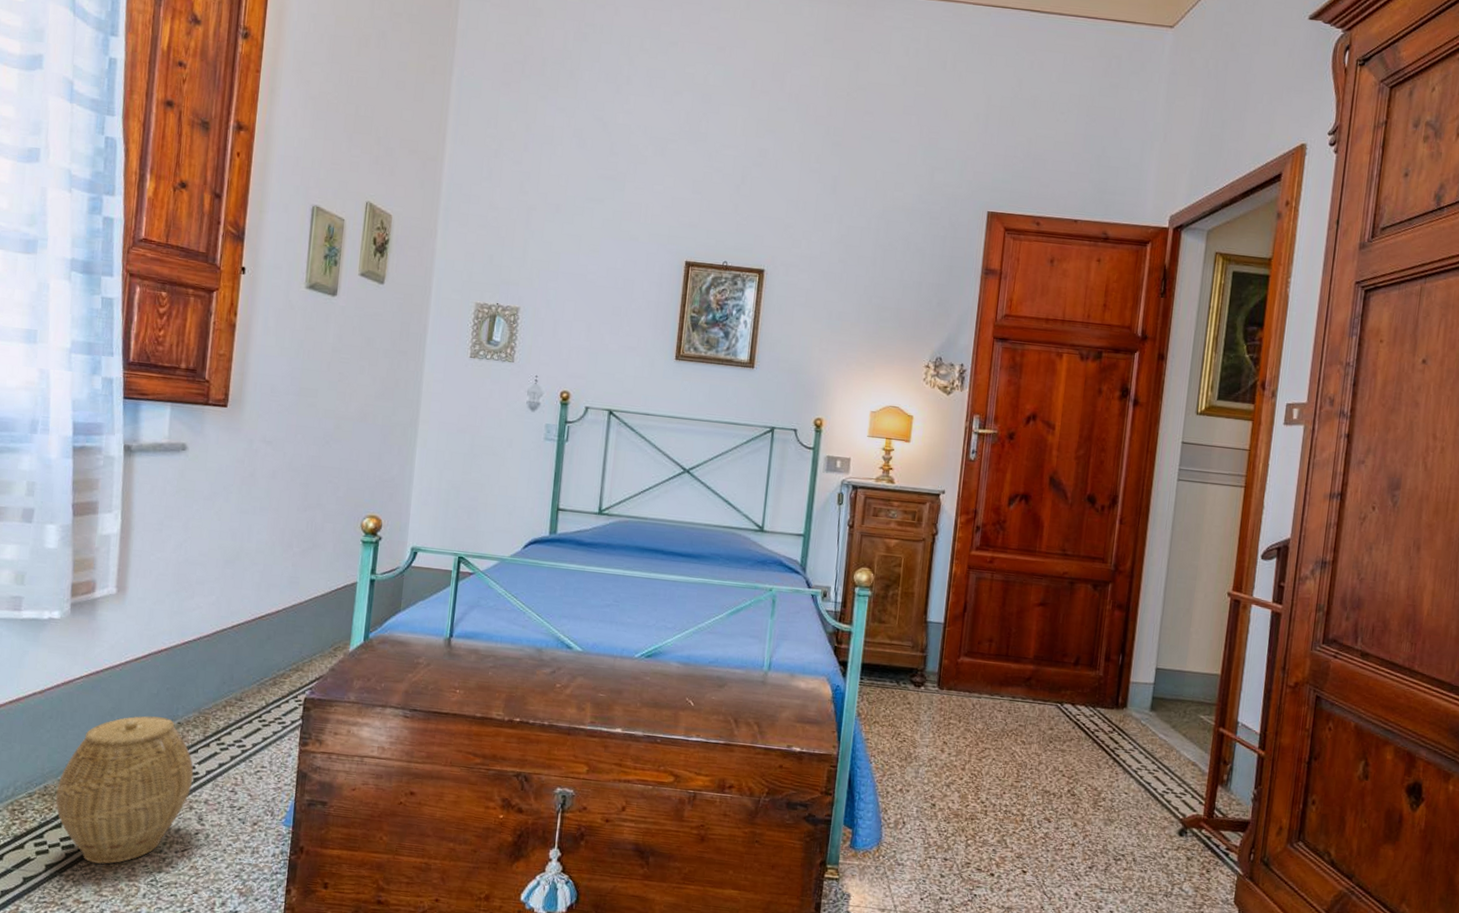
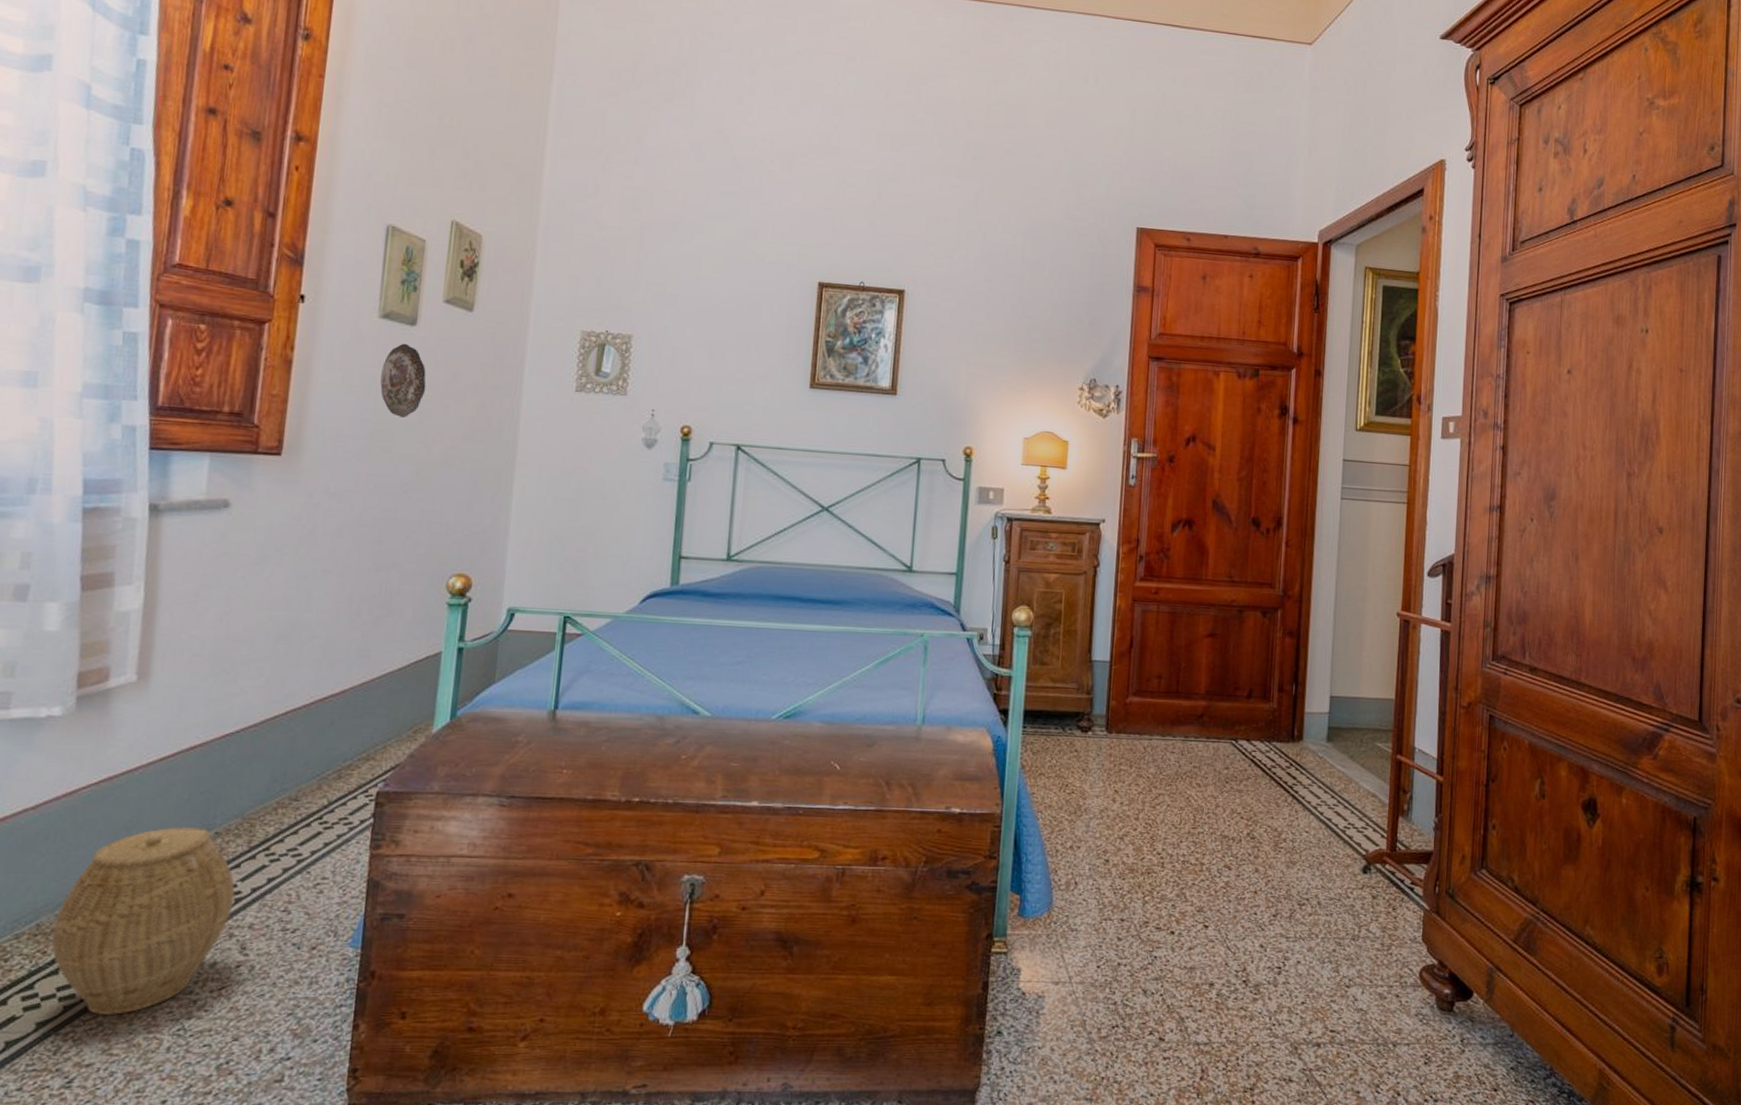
decorative plate: none [307,311,345,377] -> present [380,343,426,417]

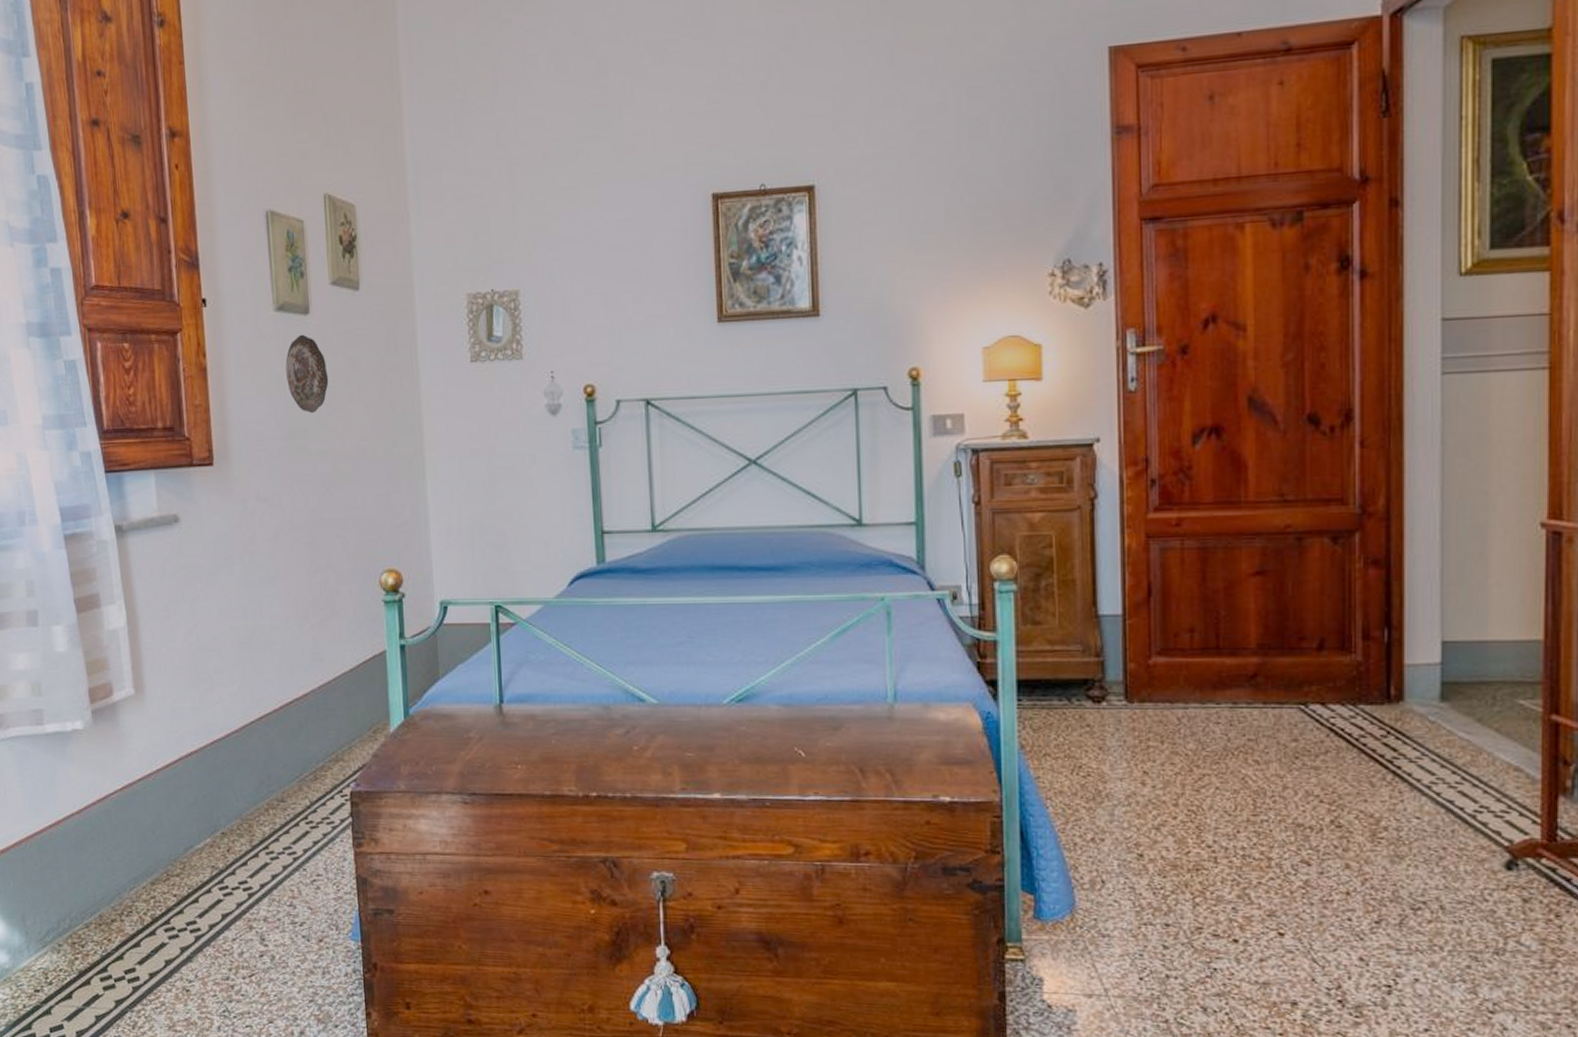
woven basket: present [51,827,235,1016] -> none [111,828,248,997]

